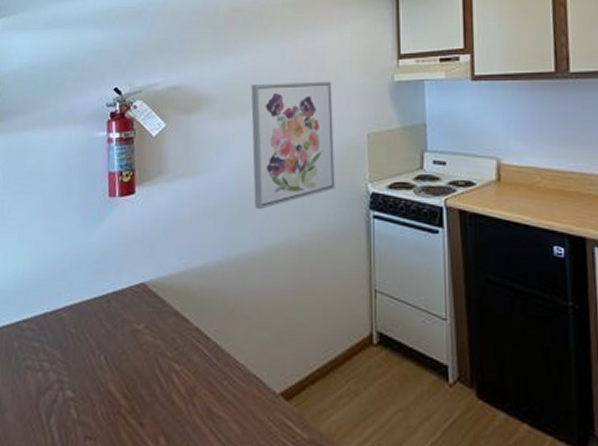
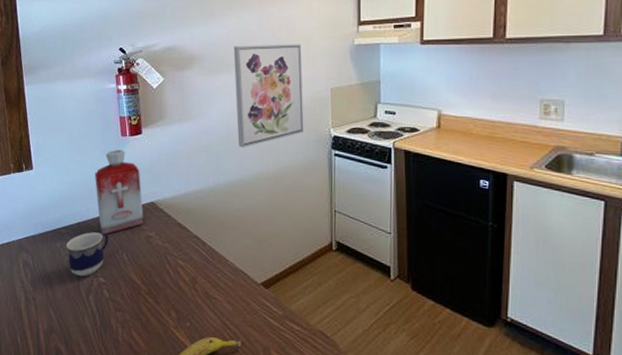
cup: none [25,326,84,390] -> present [66,232,109,277]
bottle: none [71,214,131,329] -> present [95,149,144,235]

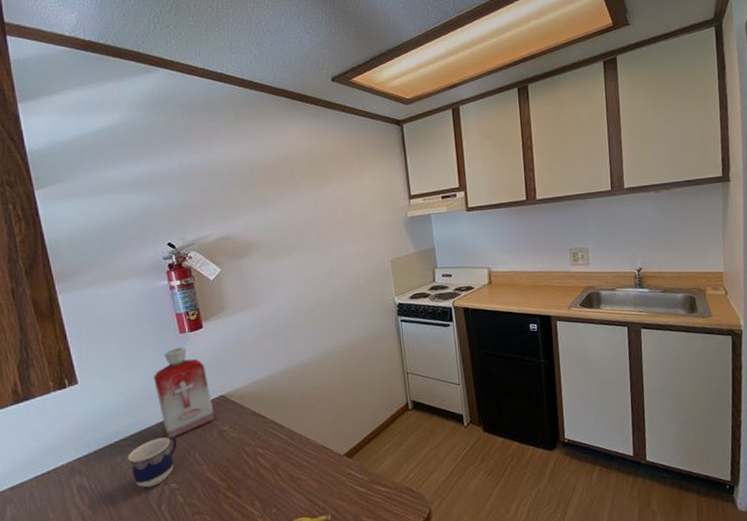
wall art: present [233,44,304,148] -> none [291,221,370,328]

